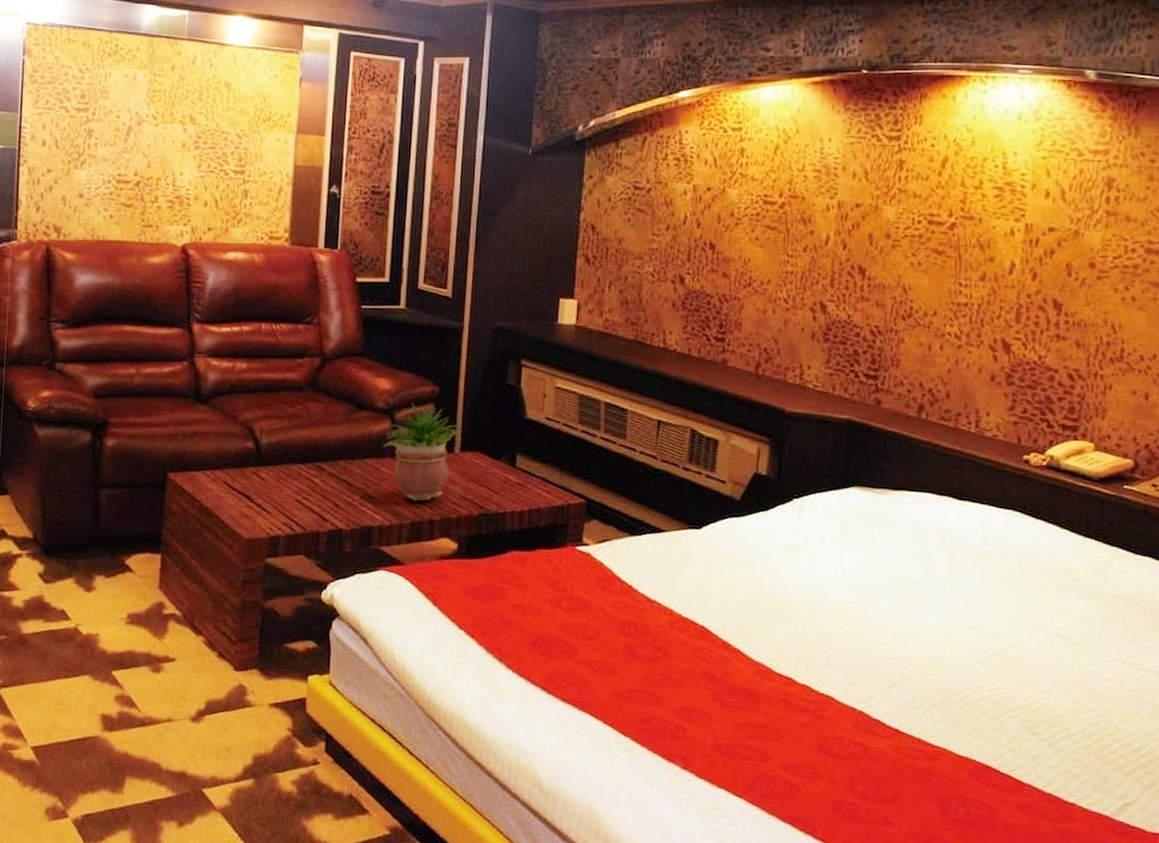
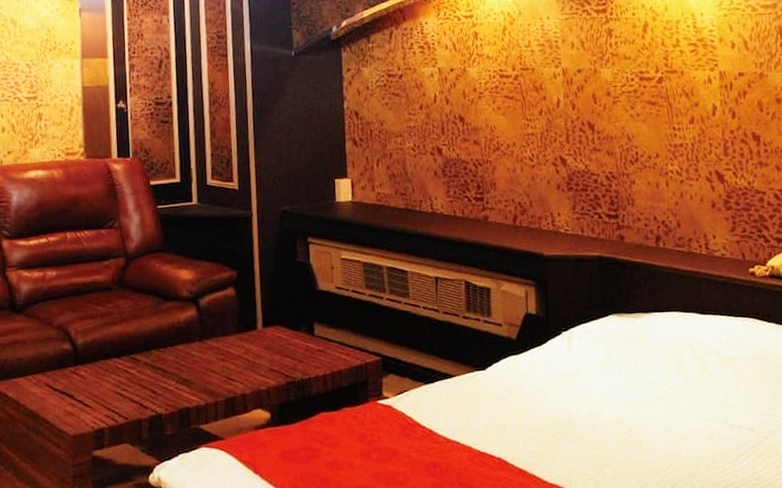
potted plant: present [383,403,461,501] -> none [191,287,261,379]

